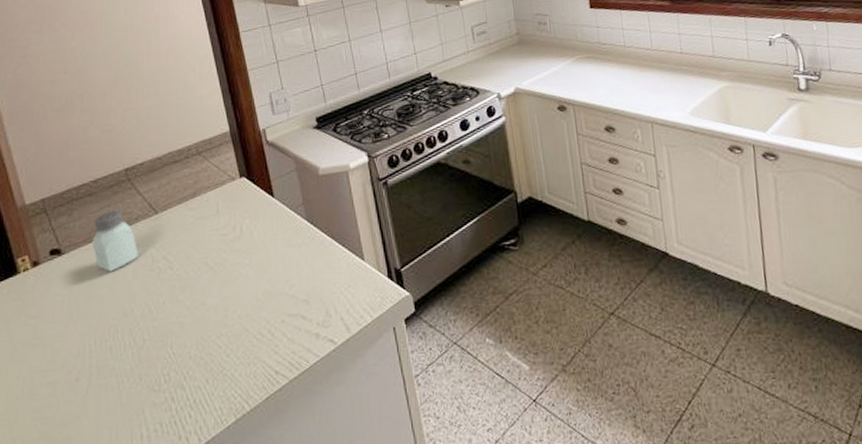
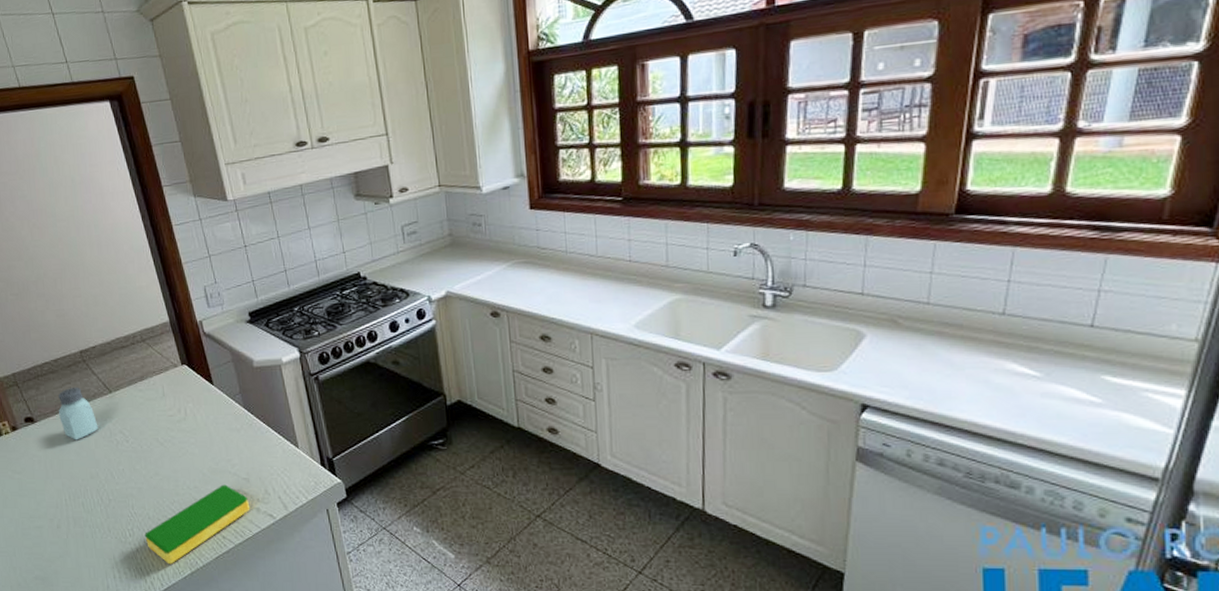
dish sponge: none [183,309,309,413] -> present [145,484,250,565]

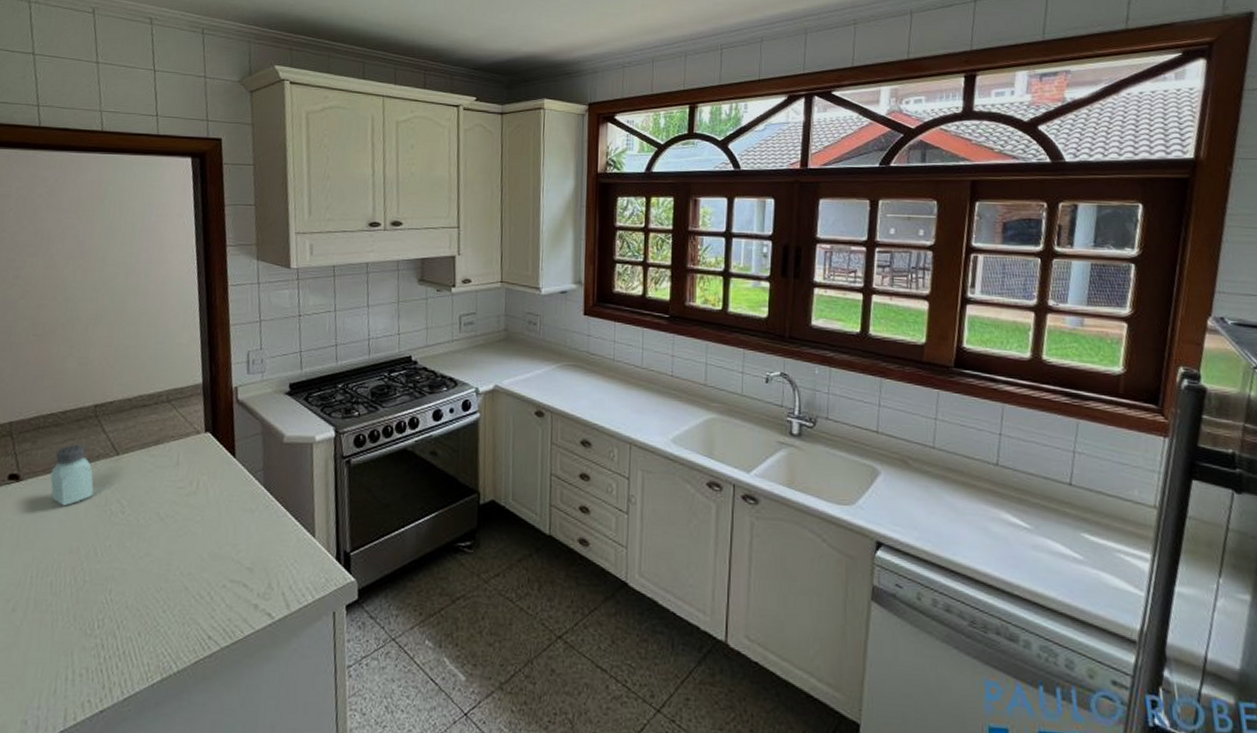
dish sponge: present [145,484,250,565] -> none [116,573,248,668]

